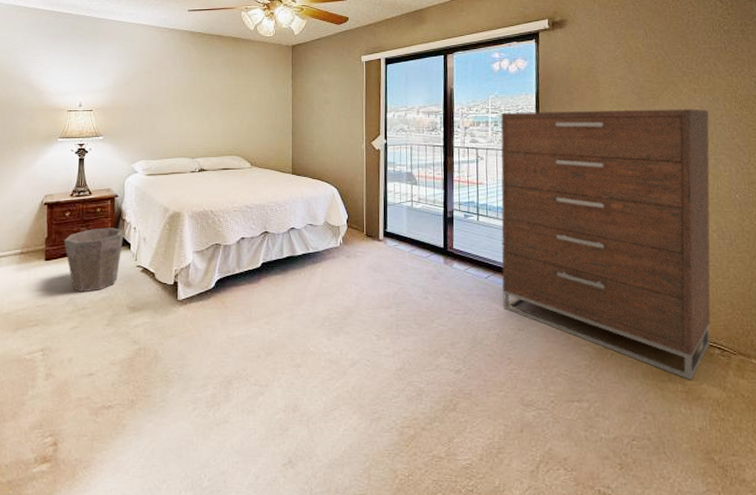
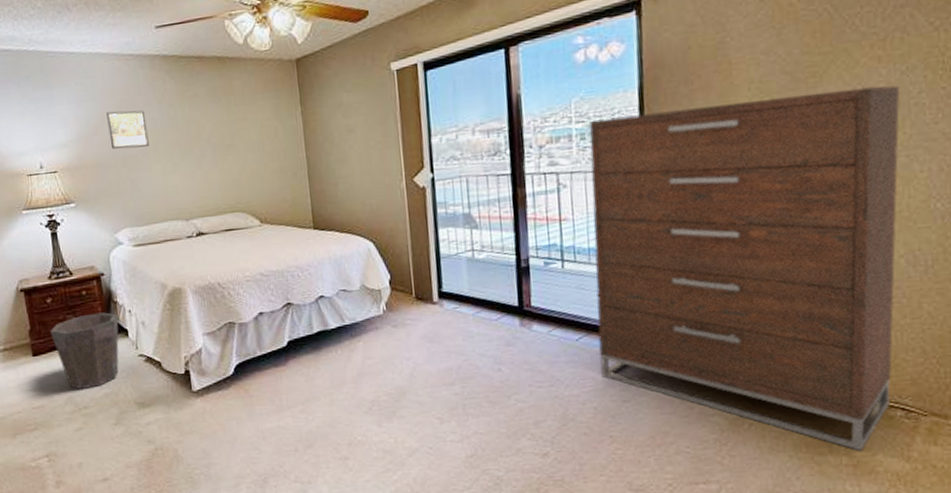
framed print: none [140,68,171,98] -> present [106,110,149,149]

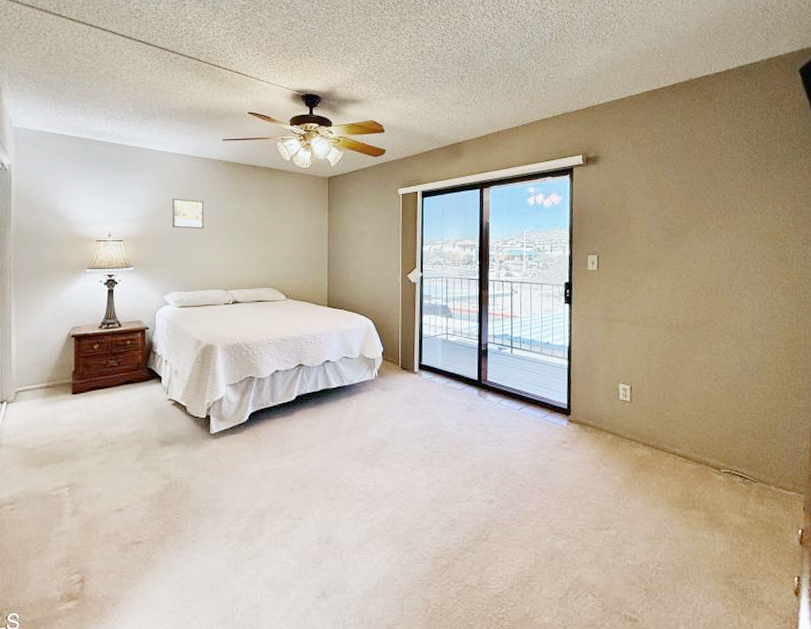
waste bin: present [50,312,119,390] -> none [92,360,155,427]
dresser: present [589,85,900,451] -> none [534,244,735,507]

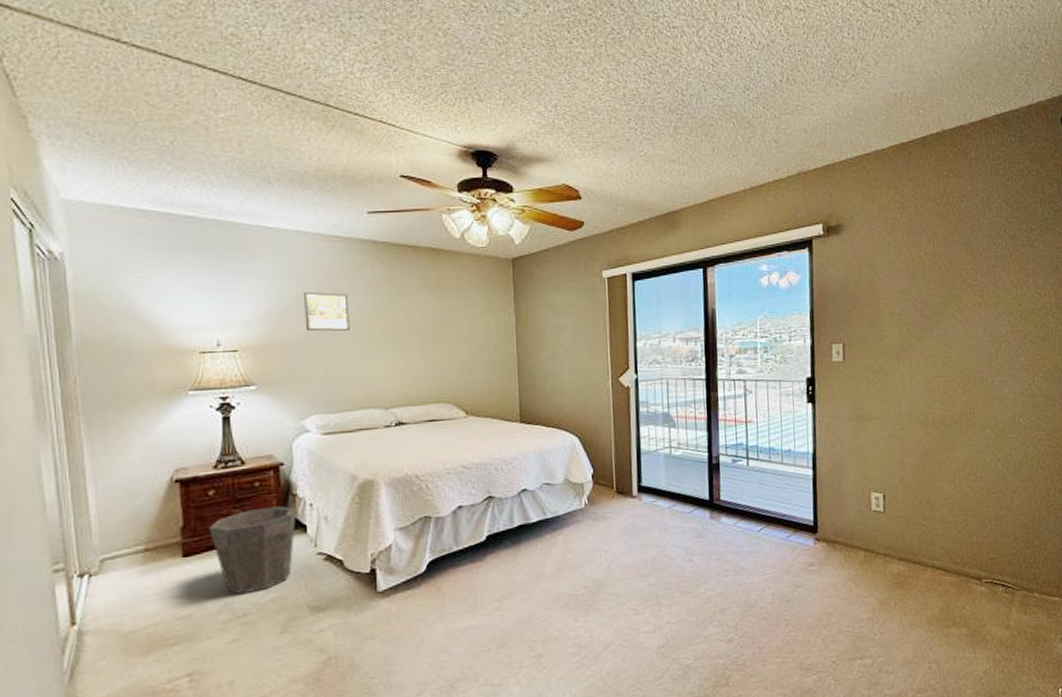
waste bin: none [92,360,155,427] -> present [209,506,297,595]

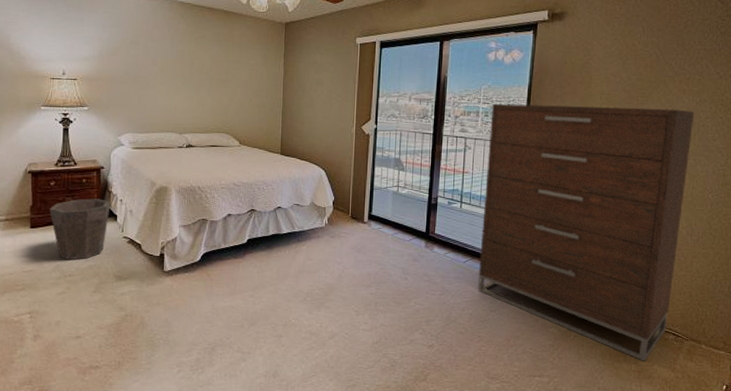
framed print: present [304,291,350,332] -> none [126,38,159,71]
dresser: none [771,325,995,623] -> present [478,103,695,361]

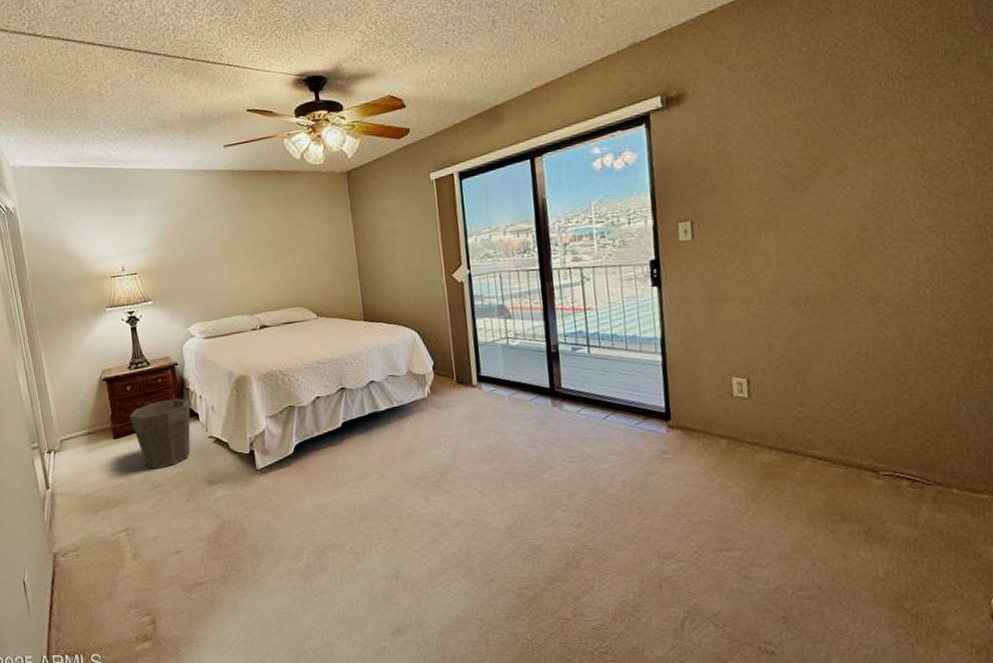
dresser: present [478,103,695,361] -> none [608,185,896,519]

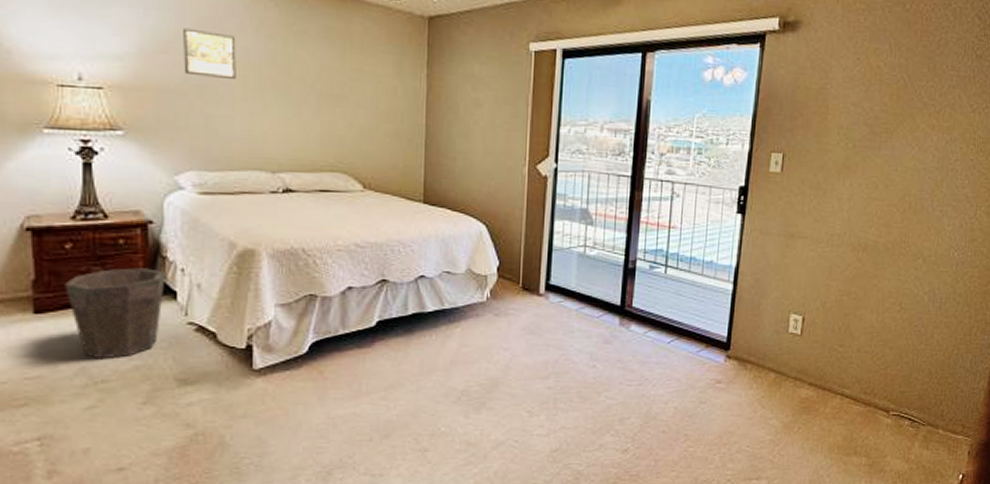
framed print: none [181,218,218,253] -> present [183,28,236,79]

